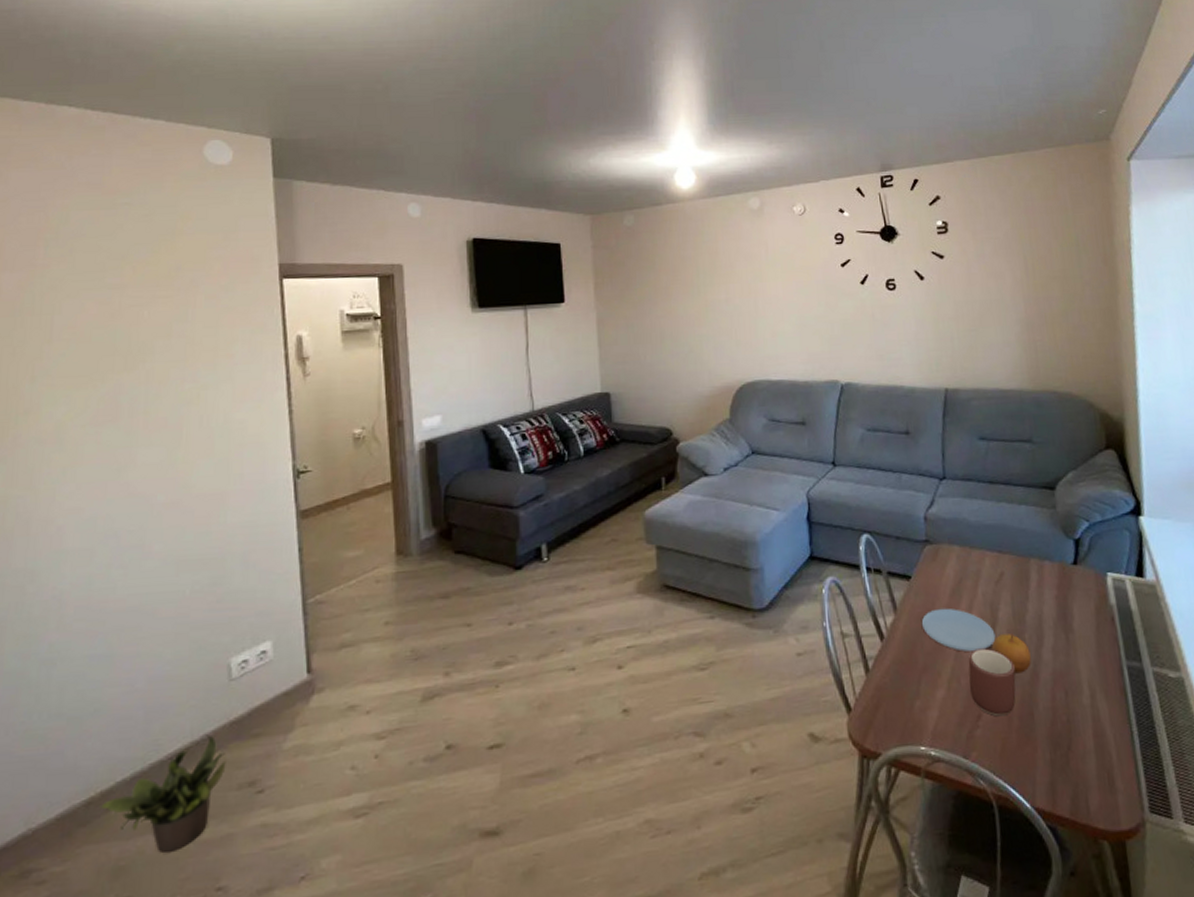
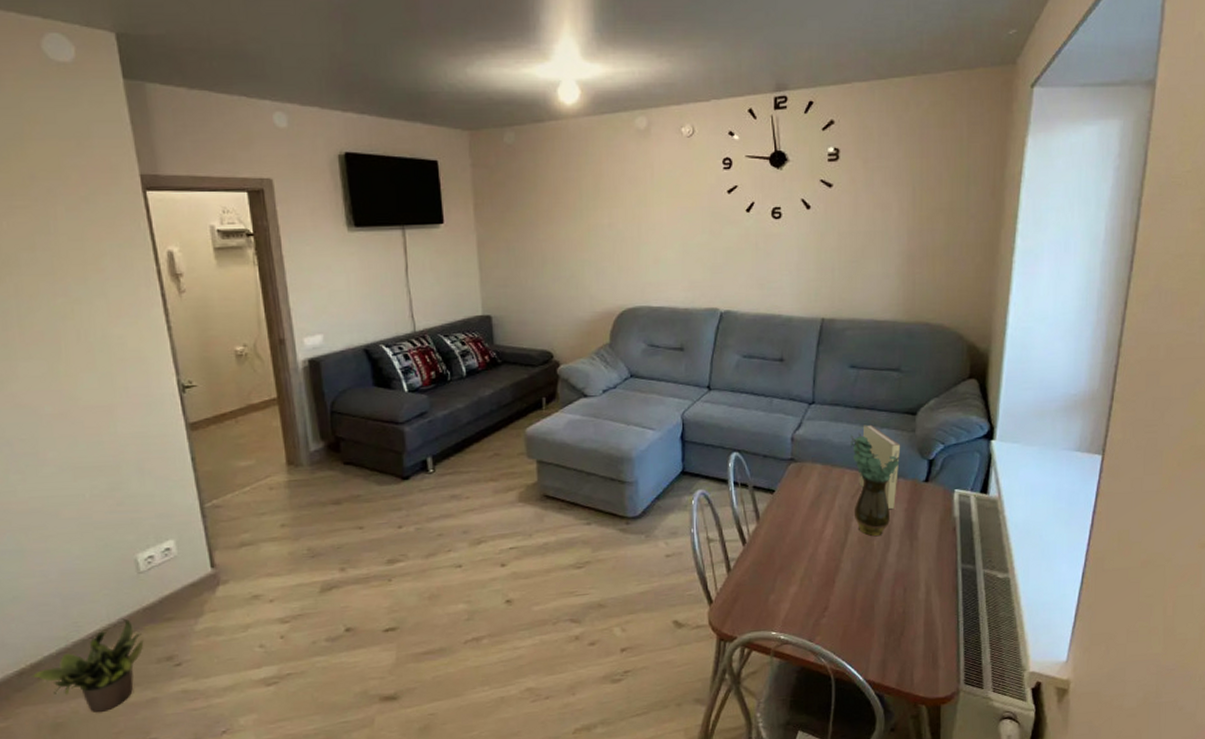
plate: present [921,608,996,652] -> none [781,518,847,556]
mug: present [968,648,1016,717] -> none [820,552,861,609]
vase: none [987,510,1044,629] -> present [851,433,900,537]
fruit: present [991,633,1031,674] -> none [842,540,877,574]
book: none [999,501,1044,598] -> present [859,424,901,510]

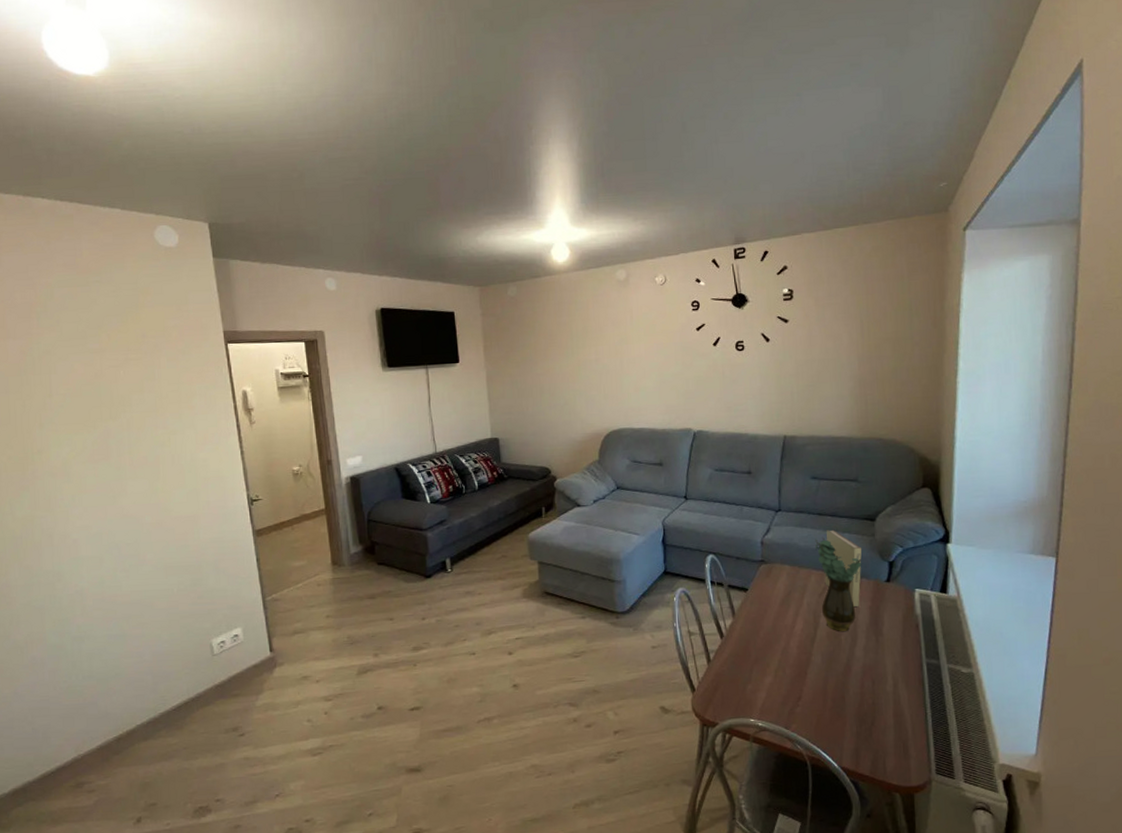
potted plant: present [30,618,144,713] -> none [126,694,215,775]

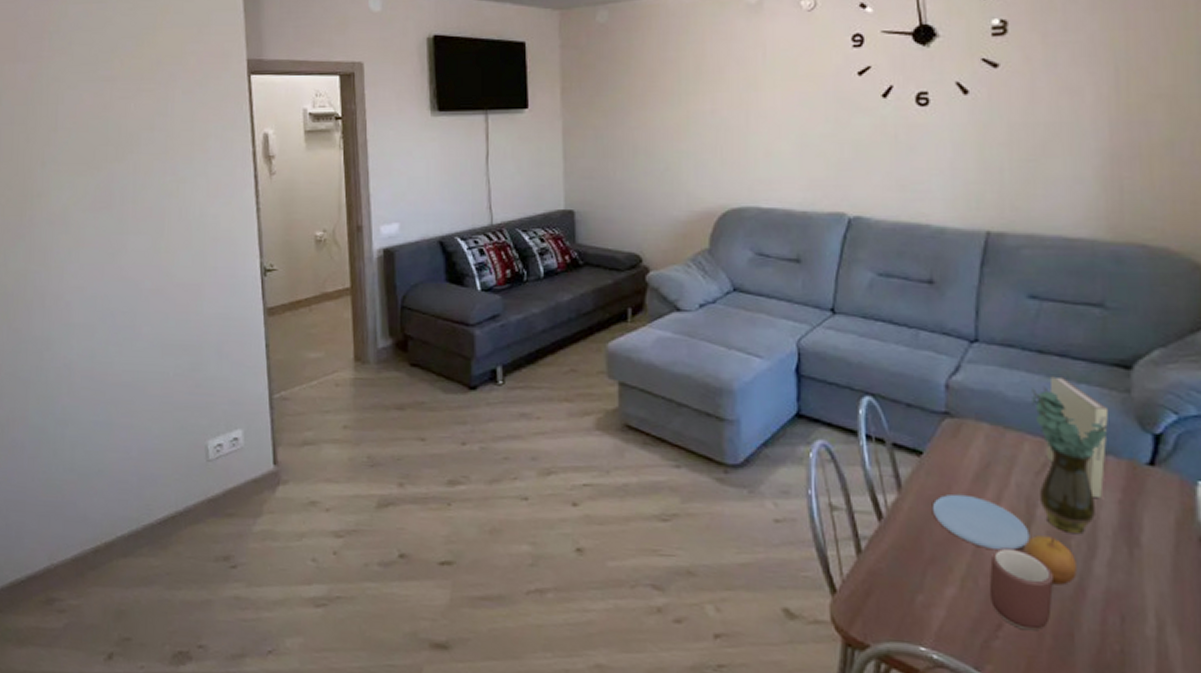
plate: none [755,614,817,649] -> present [932,493,1030,551]
mug: none [792,646,832,699] -> present [990,547,1053,631]
fruit: none [812,635,845,666] -> present [1022,535,1077,585]

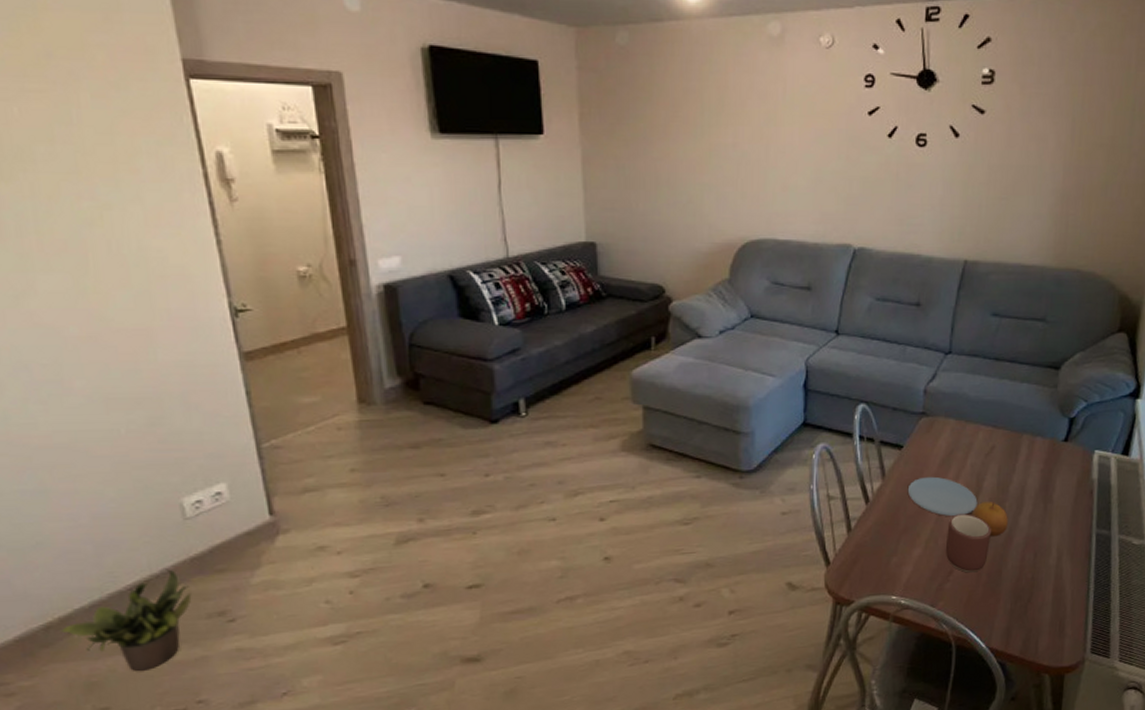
potted plant: none [103,507,205,607] -> present [58,569,192,672]
vase: present [1032,387,1108,535] -> none [986,387,1039,498]
book: present [1045,376,1109,499] -> none [993,378,1041,470]

